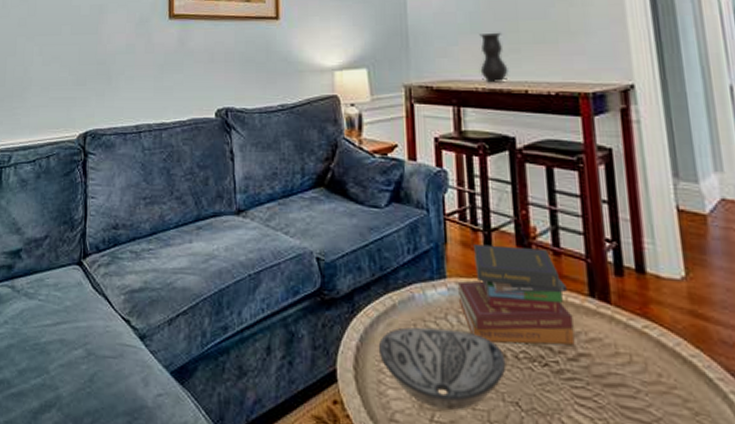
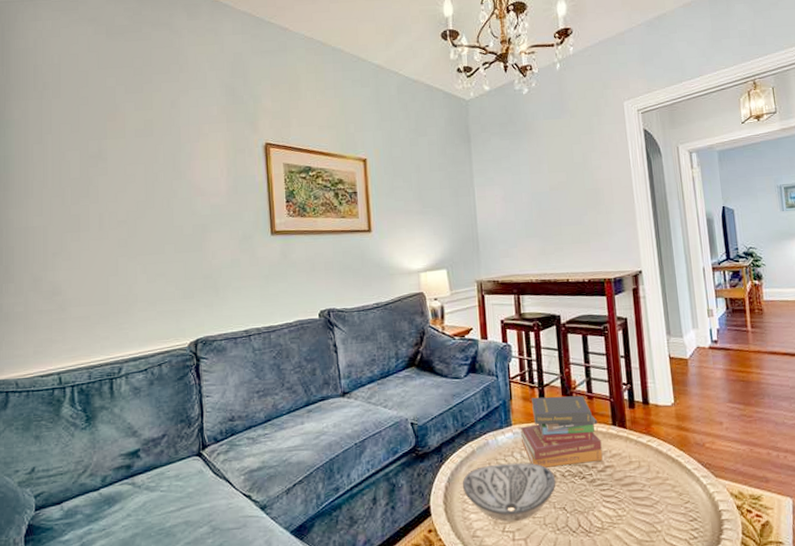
vase: present [479,32,508,83] -> none [533,235,555,275]

